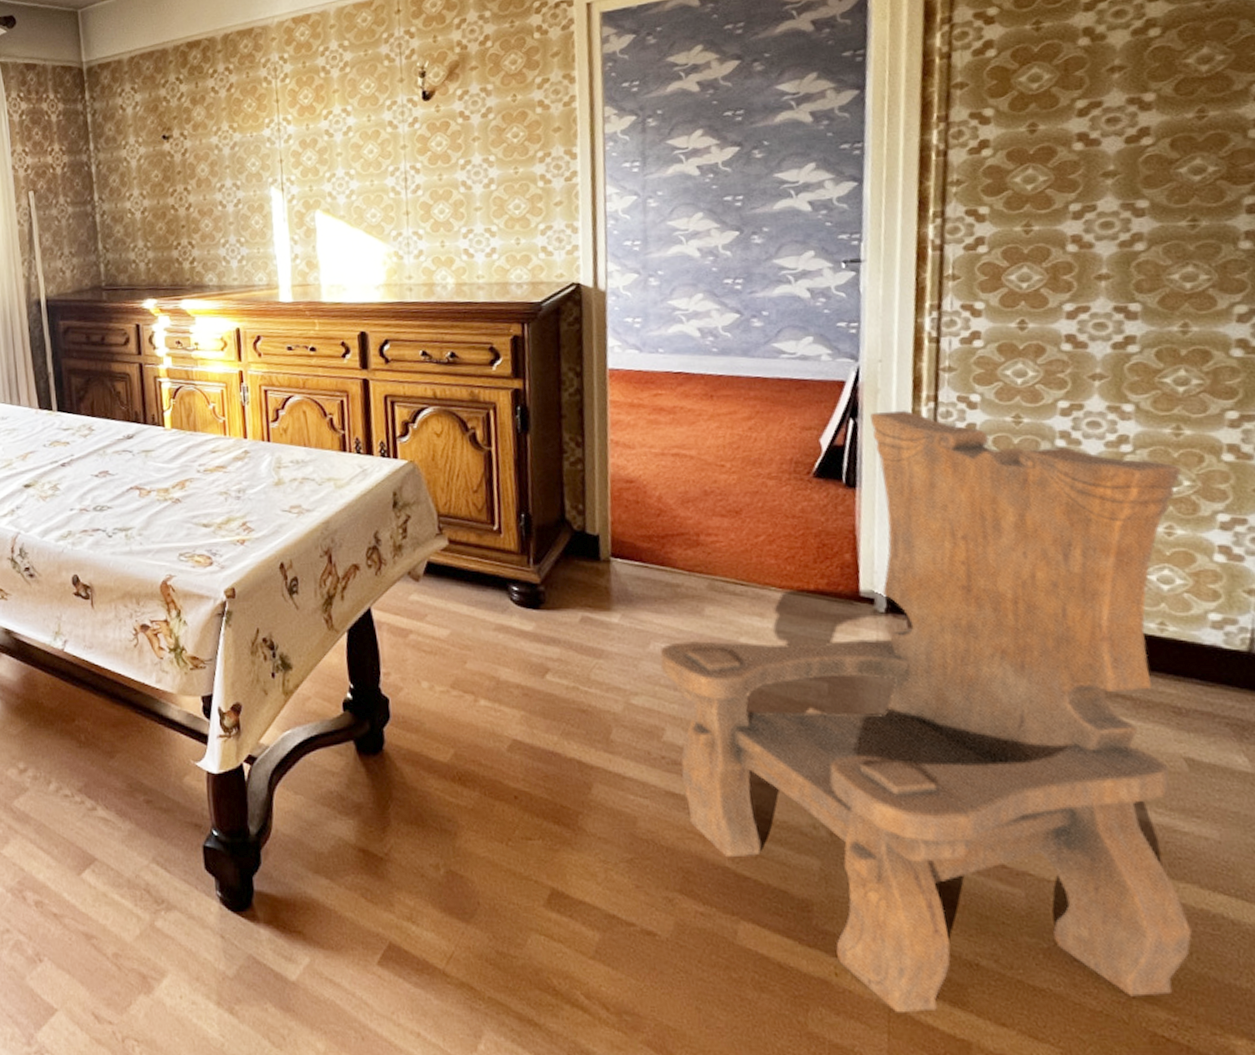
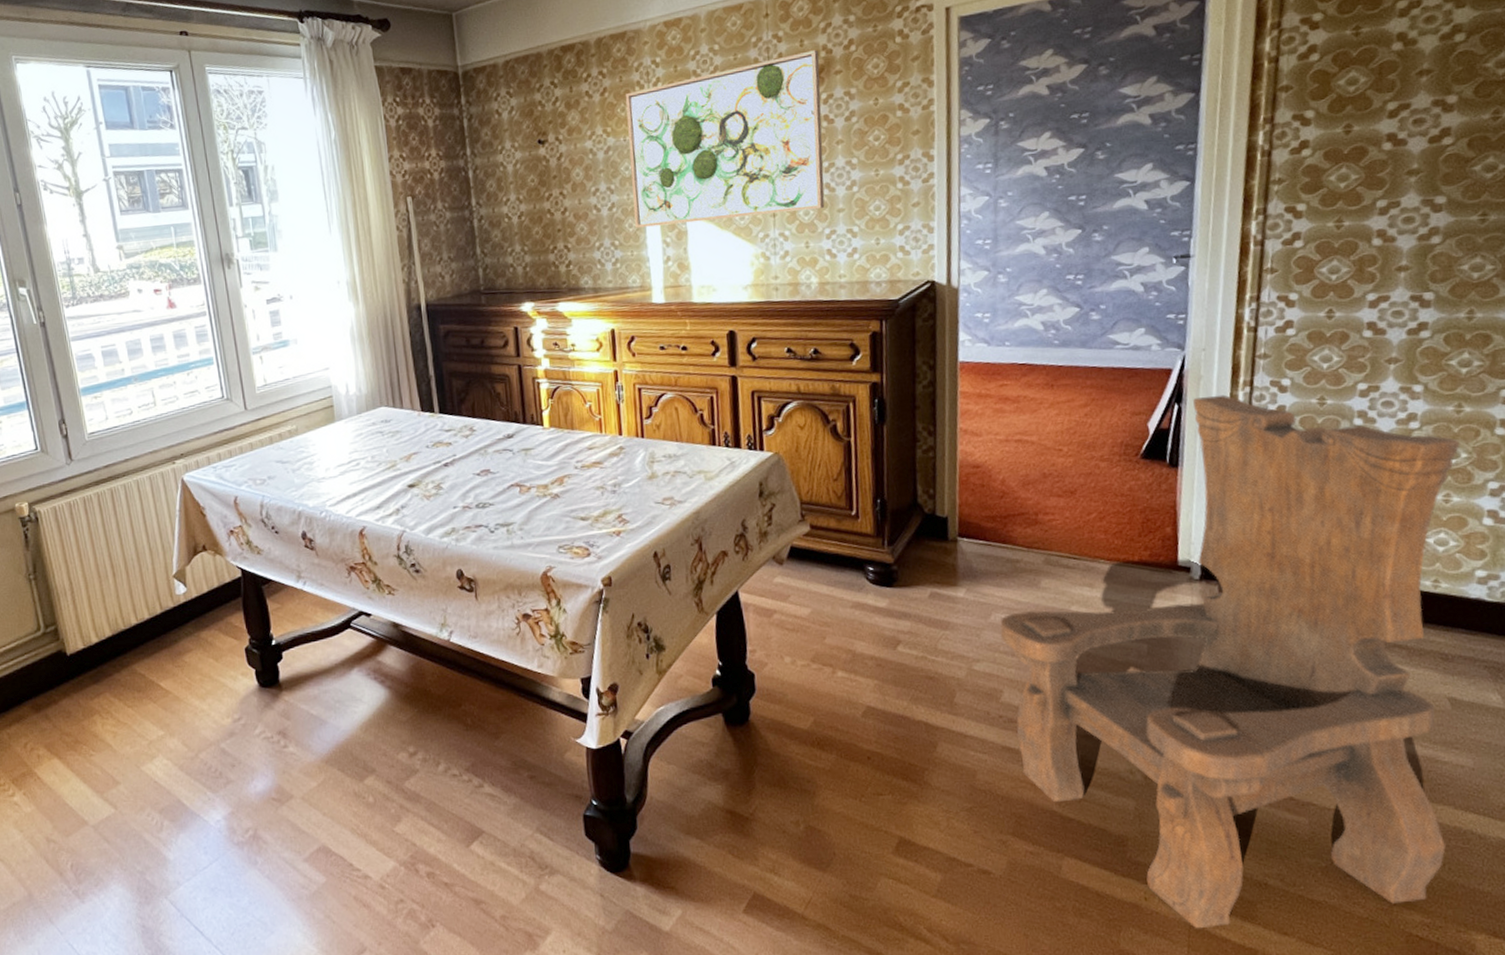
wall art: none [251,46,461,225] -> present [625,50,825,228]

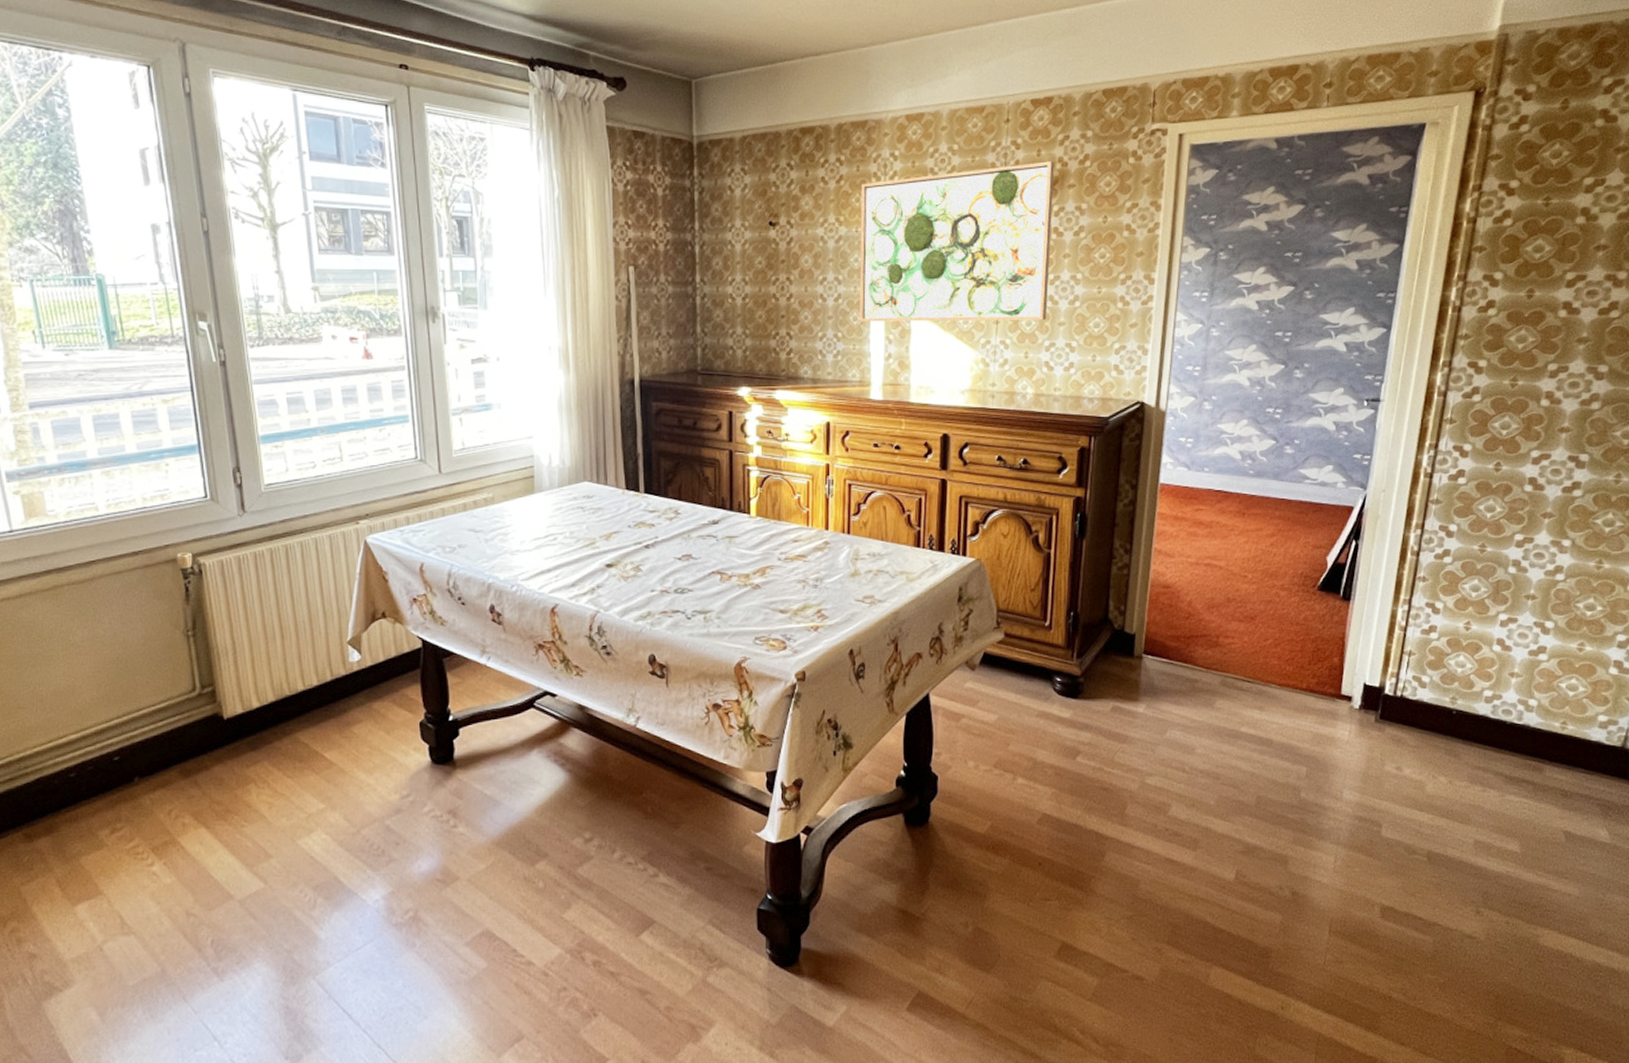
wooden chair: present [1000,394,1460,929] -> none [1173,535,1597,1038]

